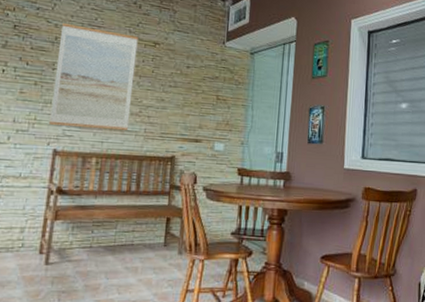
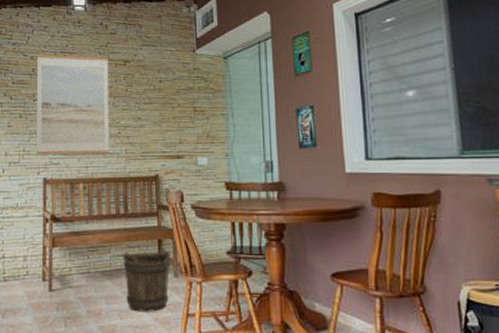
bucket: none [127,228,177,287] -> present [123,250,171,312]

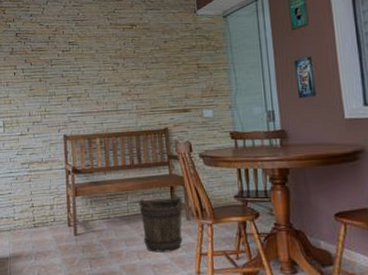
wall art: present [36,54,110,155] -> none [52,22,122,114]

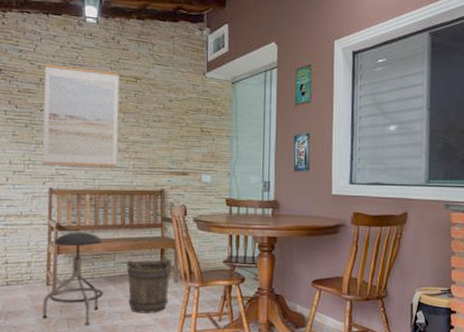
wall art: none [52,22,122,114] -> present [43,64,120,168]
stool: none [66,174,120,265] -> present [42,232,103,325]

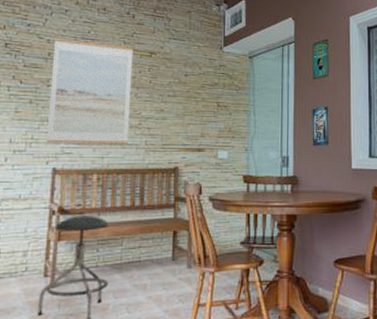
bucket: present [126,258,172,313] -> none [135,241,185,305]

